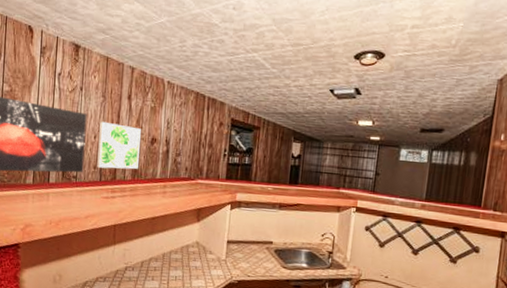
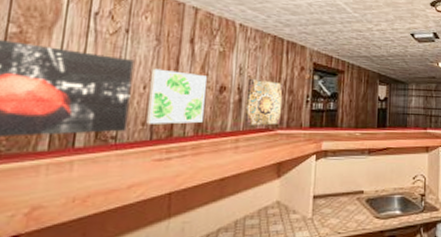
wall art: none [171,132,203,175] -> present [244,78,283,126]

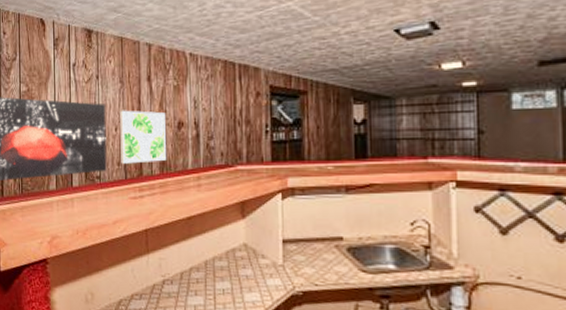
wall art: present [244,78,283,126] -> none [203,111,239,162]

